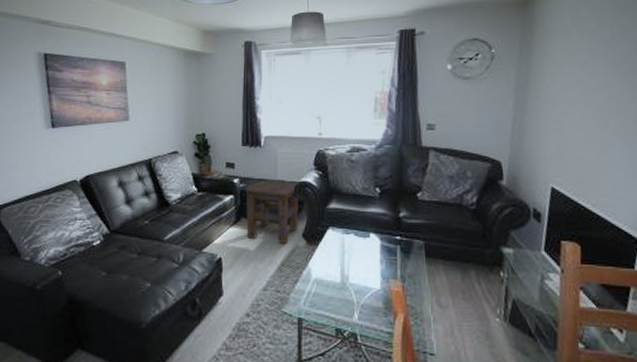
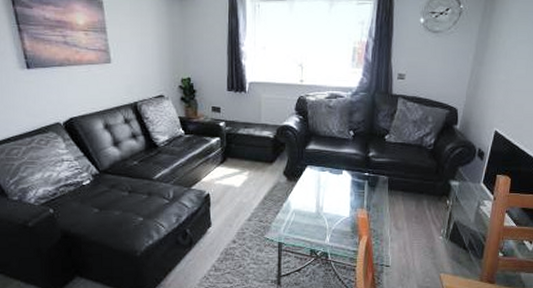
side table: present [245,180,299,243] -> none [231,123,281,180]

